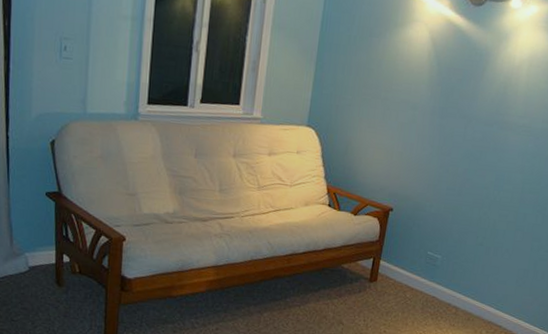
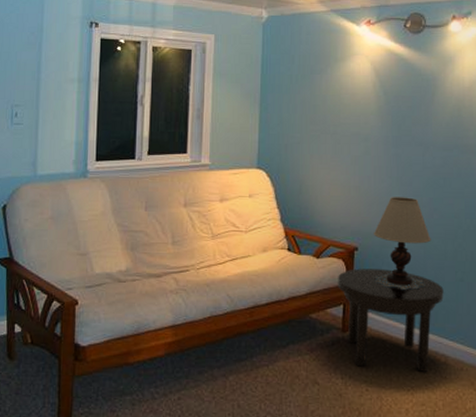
side table: none [370,227,464,320] -> present [338,268,444,372]
table lamp: none [404,164,460,249] -> present [374,197,431,290]

